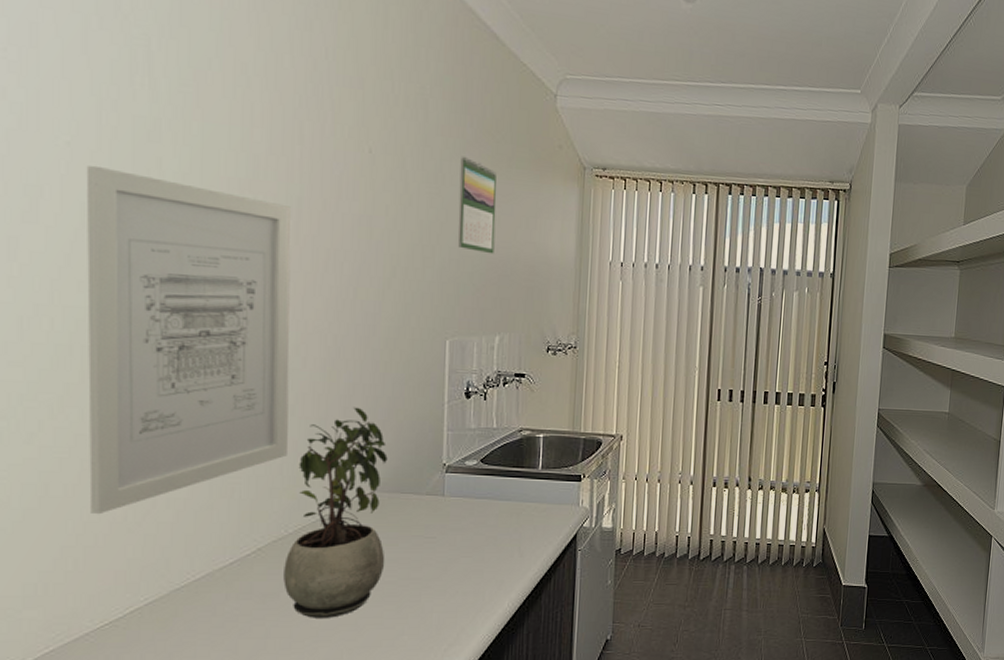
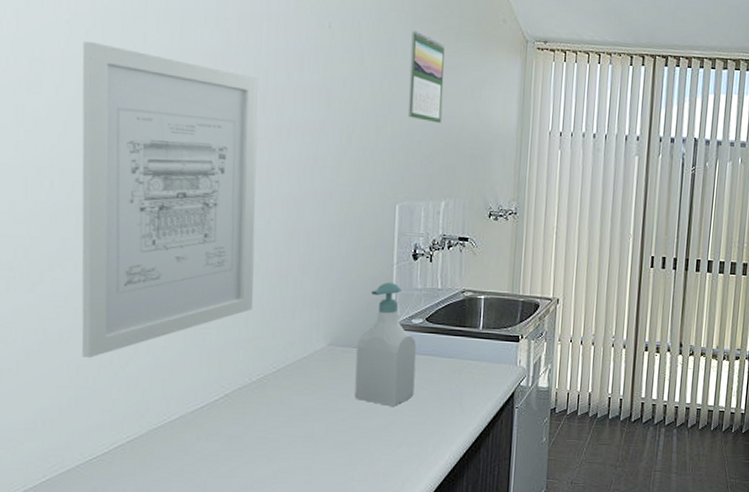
potted plant: present [283,407,388,618] -> none [247,265,341,462]
soap bottle: none [403,423,471,554] -> present [354,282,417,406]

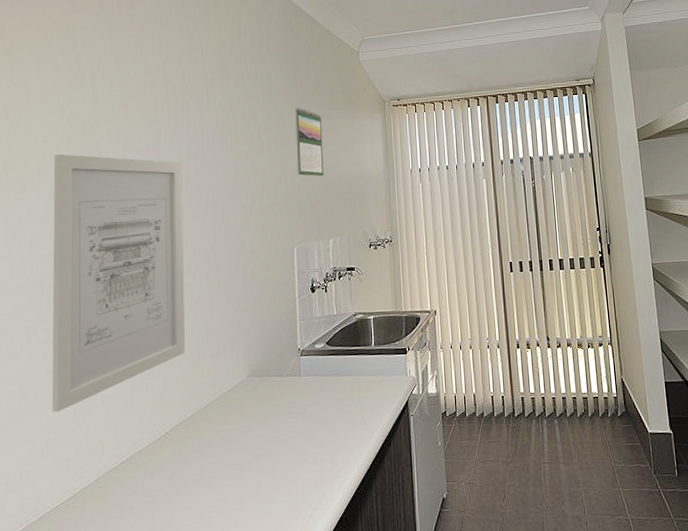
soap bottle: present [354,282,417,406] -> none [271,315,322,427]

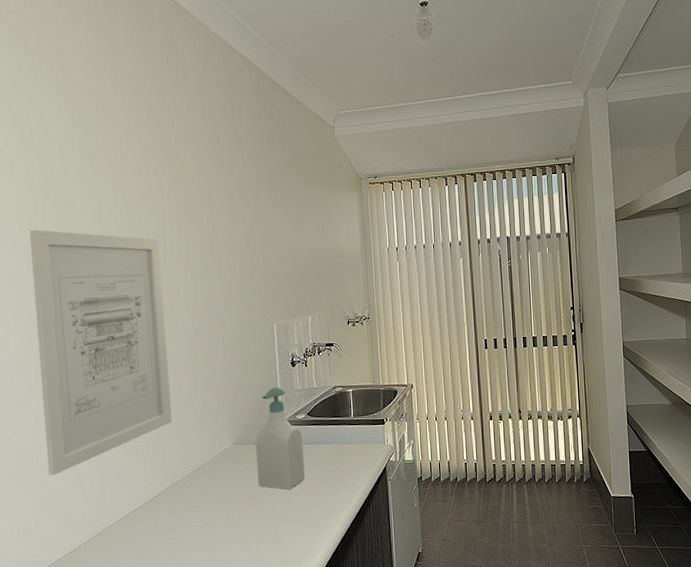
soap bottle: none [271,315,322,427] -> present [255,387,305,490]
calendar: present [295,107,324,177] -> none [270,184,301,255]

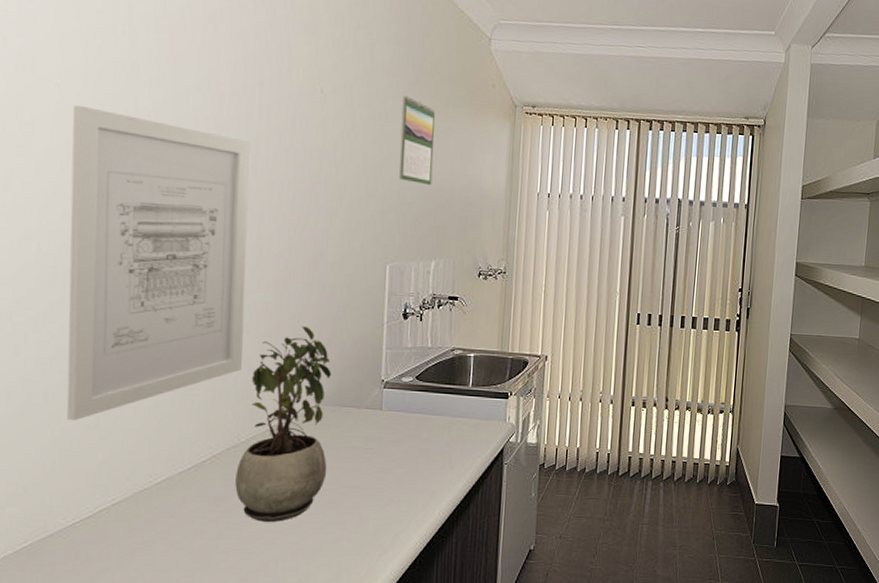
potted plant: none [176,381,246,545] -> present [235,325,331,522]
soap bottle: present [255,387,305,490] -> none [344,342,407,464]
calendar: none [270,184,301,255] -> present [399,95,435,186]

